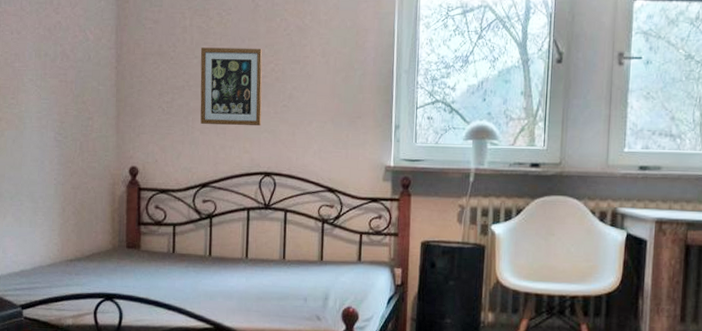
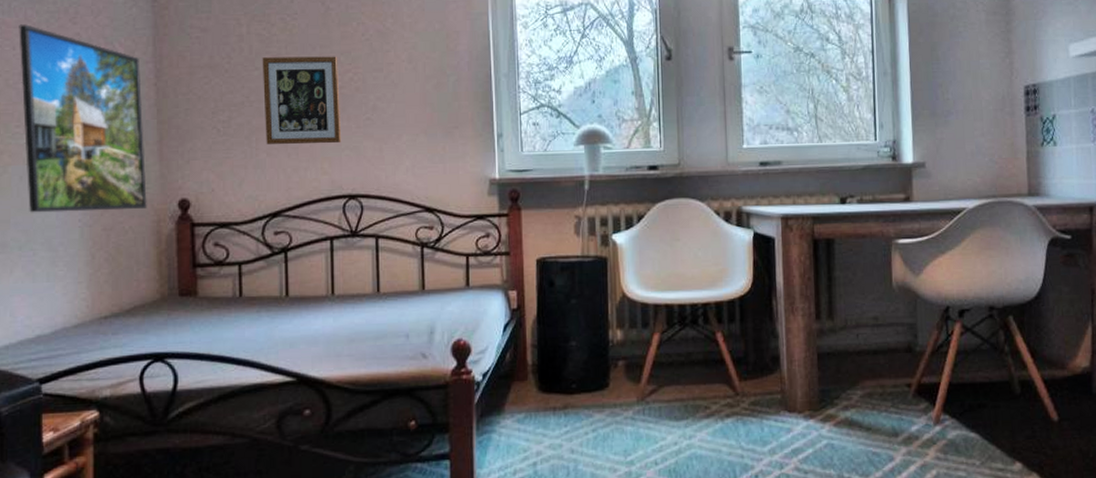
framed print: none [16,13,106,174] -> present [19,24,147,213]

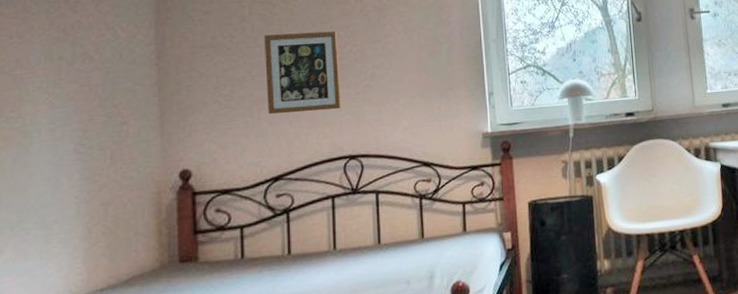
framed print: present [19,24,147,213] -> none [16,14,147,194]

